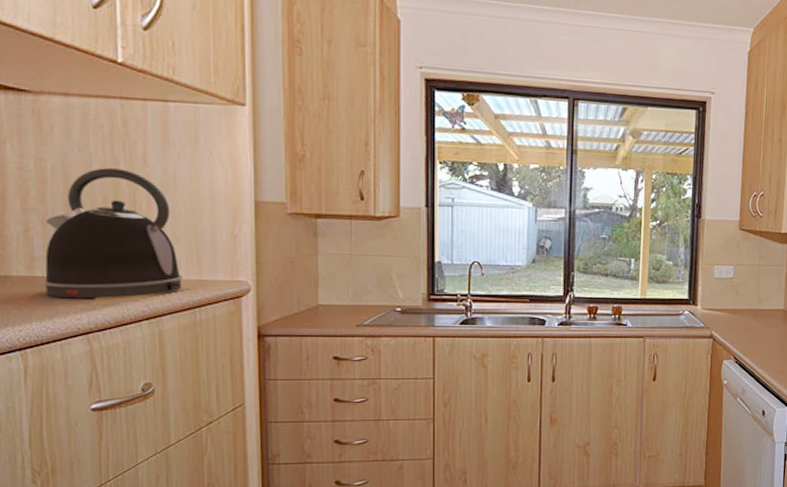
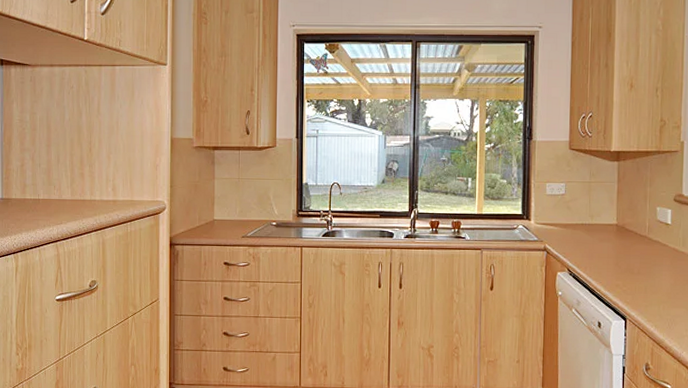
kettle: present [42,168,182,299] -> none [30,117,120,215]

